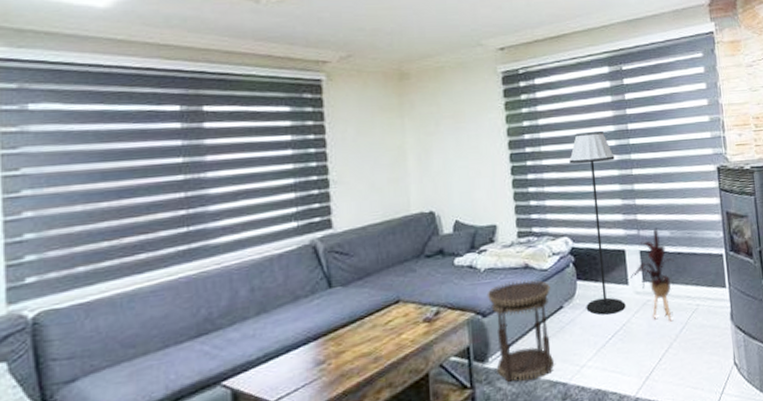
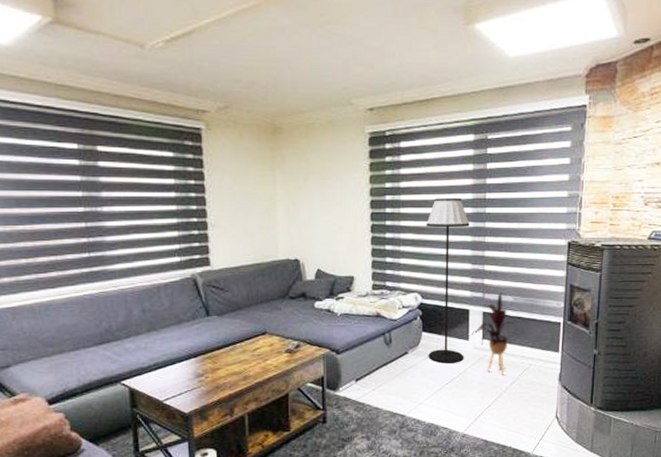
side table: present [486,279,554,382] -> none [341,326,398,409]

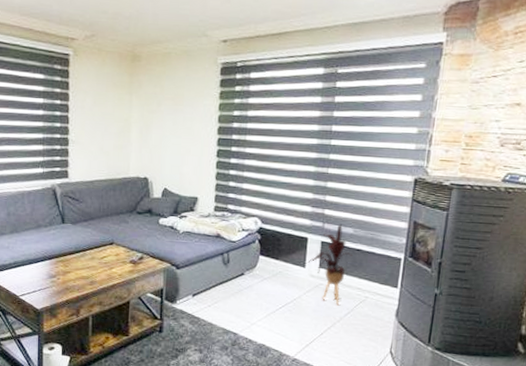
floor lamp: present [426,198,470,364] -> none [264,128,314,289]

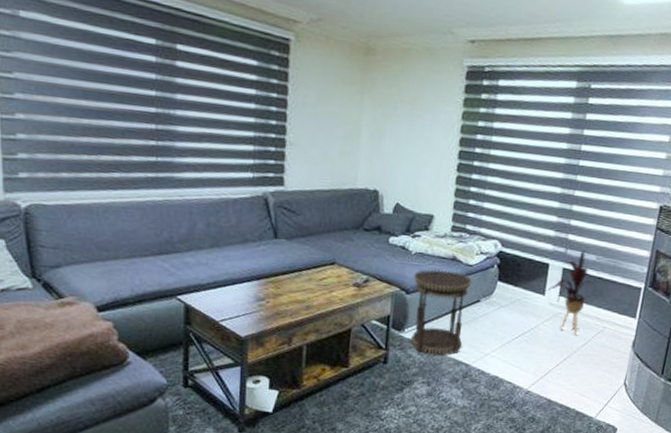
side table: none [182,245,236,324] -> present [410,268,472,355]

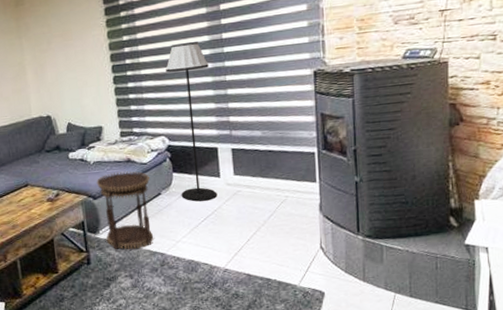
floor lamp: none [500,144,561,317] -> present [165,42,217,202]
house plant: present [546,251,594,336] -> none [220,129,265,210]

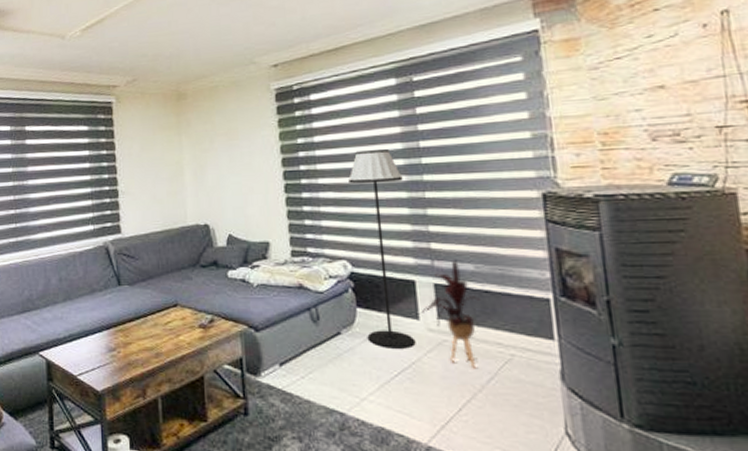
side table: present [96,171,153,249] -> none [259,300,330,402]
house plant: none [220,129,265,210] -> present [419,260,480,369]

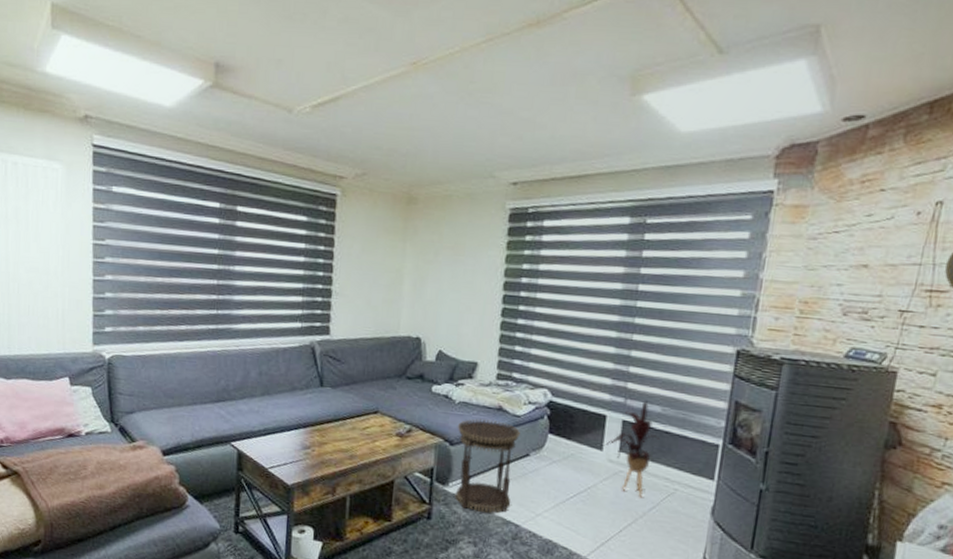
side table: none [259,300,330,402] -> present [454,418,520,513]
floor lamp: present [348,149,416,349] -> none [552,285,616,475]

